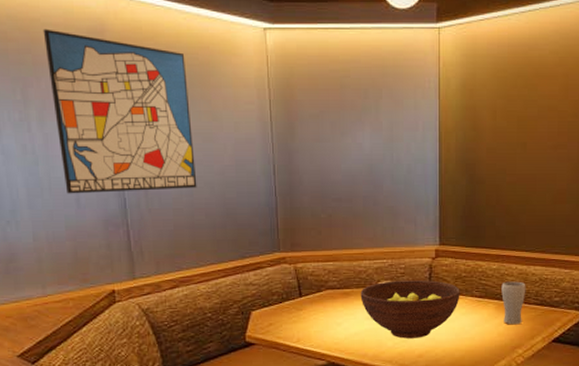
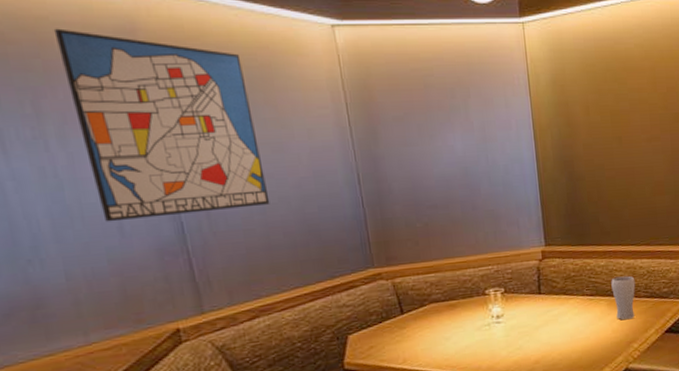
fruit bowl: present [360,280,460,339] -> none [467,283,571,347]

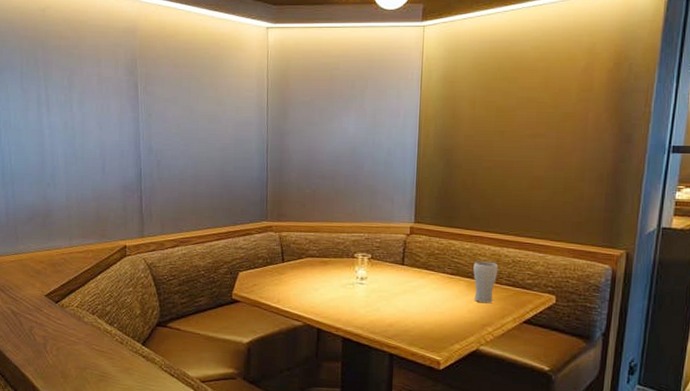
wall art: present [53,28,270,222] -> none [88,29,201,164]

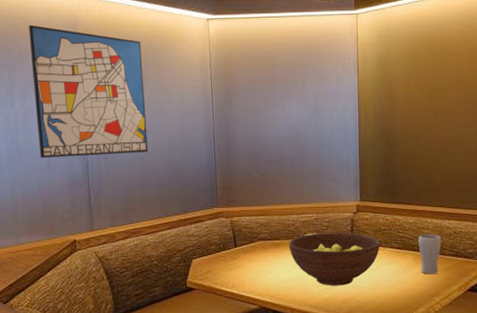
wall art: none [88,29,201,164] -> present [28,25,148,158]
fruit bowl: none [337,253,432,309] -> present [289,233,380,286]

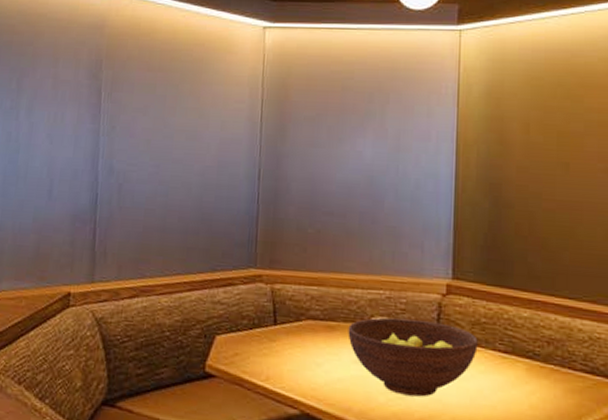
wall art: present [28,25,148,158] -> none [40,23,179,188]
drinking glass: present [418,234,442,275] -> none [535,335,570,397]

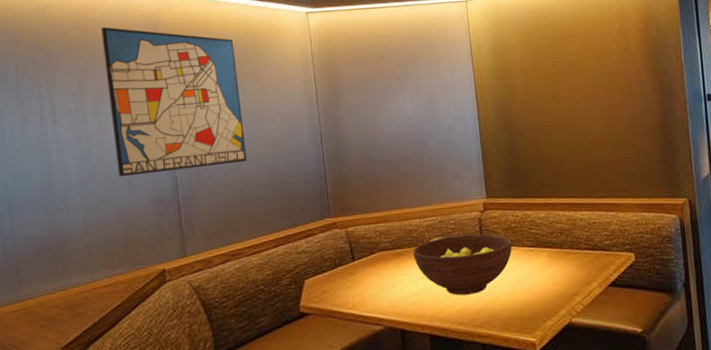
wall art: none [40,23,179,188] -> present [100,27,247,177]

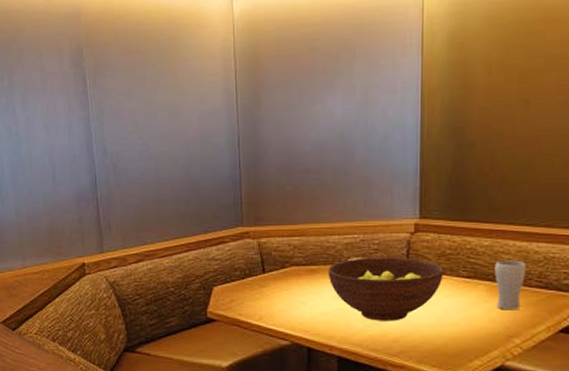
wall art: present [100,27,247,177] -> none [27,17,163,172]
drinking glass: none [551,228,577,272] -> present [494,260,527,311]

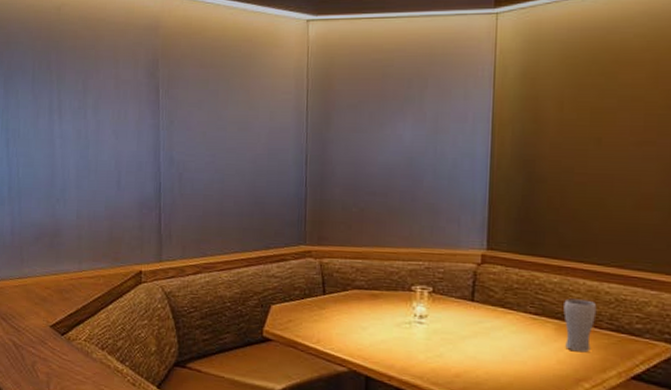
fruit bowl: present [328,257,444,321] -> none [390,285,510,355]

